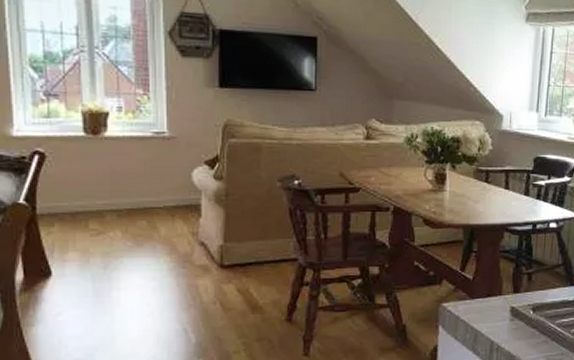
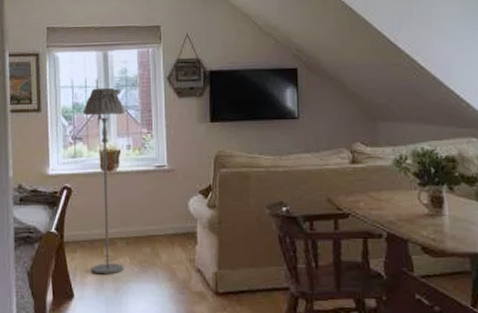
floor lamp: none [59,35,115,250] -> present [84,87,124,275]

